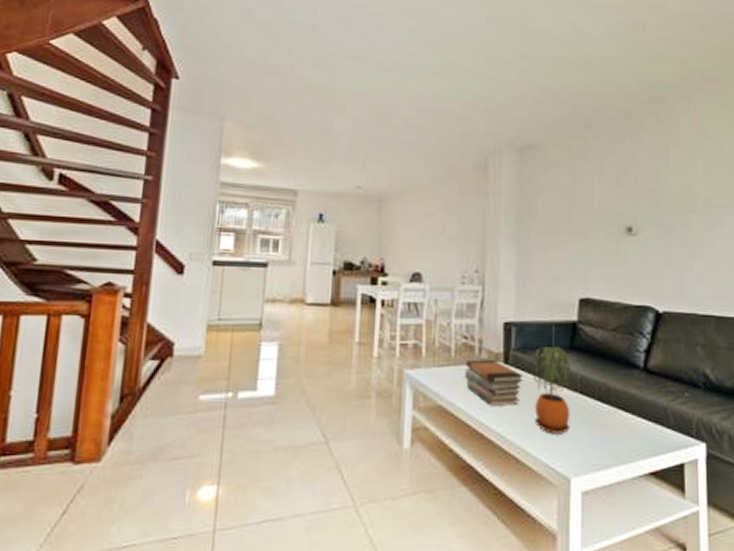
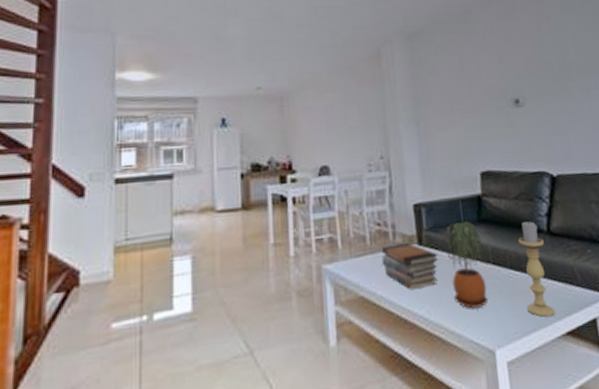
candle holder: none [610,355,640,455] -> present [518,221,556,318]

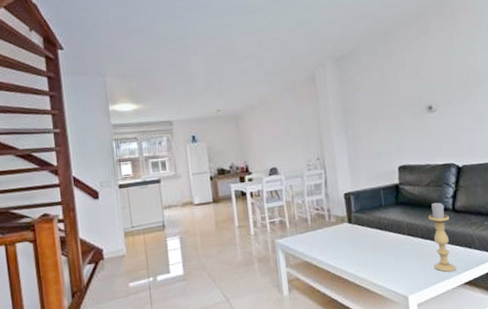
book stack: present [381,242,439,289] -> none [319,221,365,255]
potted plant: present [445,220,489,309] -> none [370,204,404,268]

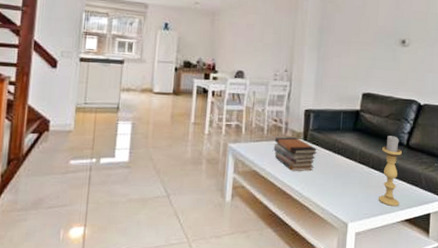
book stack: none [319,221,365,255] -> present [274,137,318,171]

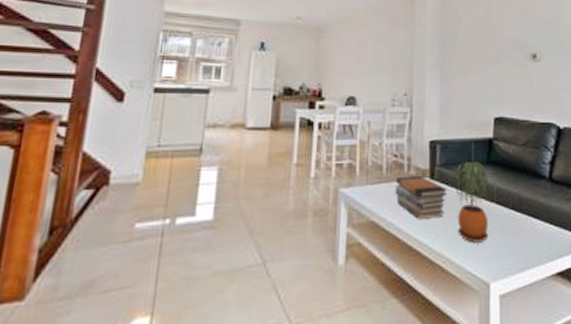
potted plant: none [324,127,355,192] -> present [455,161,492,243]
candle holder: present [378,136,402,207] -> none [522,168,548,258]

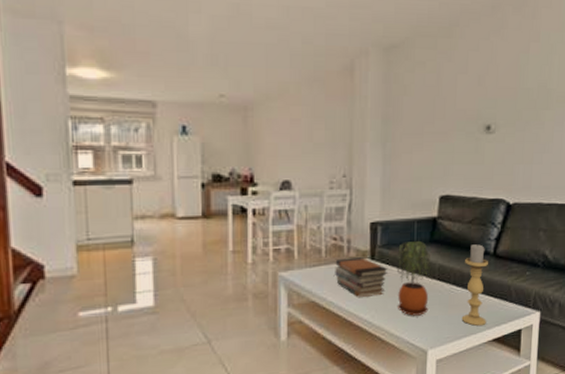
candle holder: none [522,168,548,258] -> present [461,244,488,327]

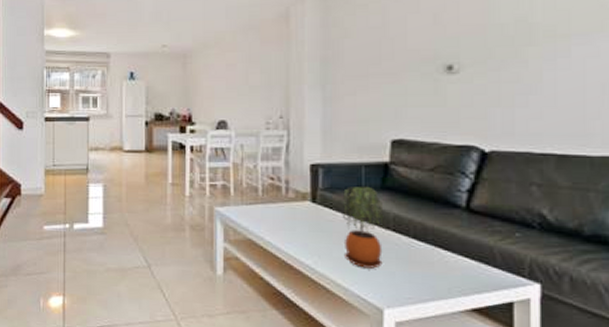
book stack: present [335,256,389,297] -> none [272,198,332,241]
candle holder: present [461,244,488,327] -> none [426,195,461,291]

